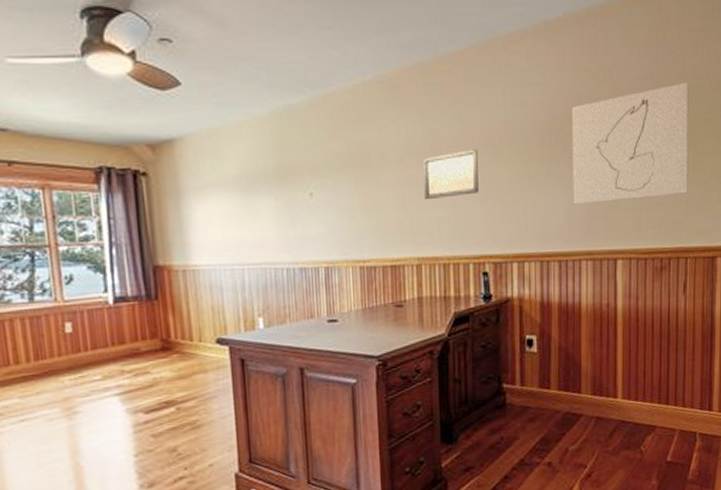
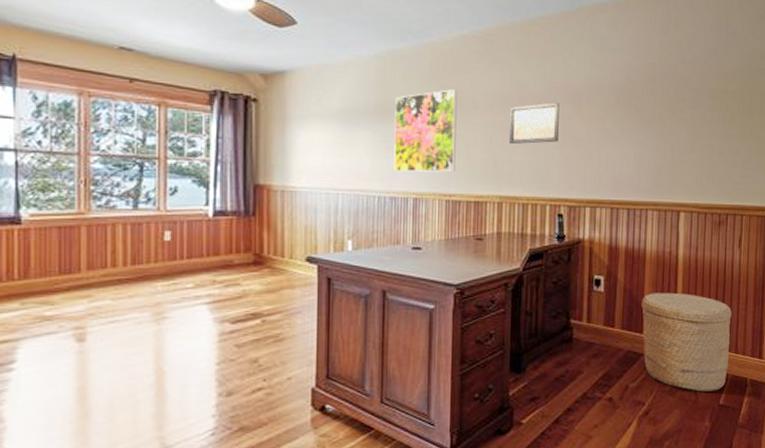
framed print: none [296,144,368,240] -> present [394,89,457,172]
wall art: present [571,82,689,205] -> none [642,59,748,160]
basket: none [579,347,678,450] -> present [642,292,732,392]

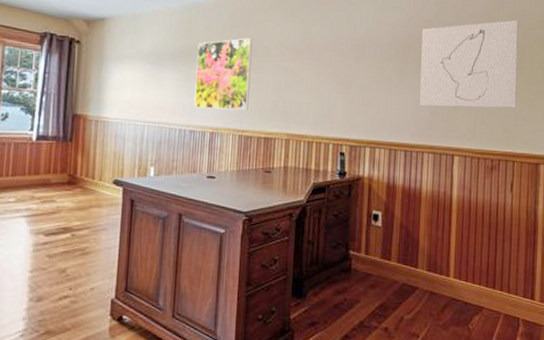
wall art: present [509,102,559,145] -> none [297,52,344,88]
wall art: none [642,59,748,160] -> present [419,19,519,109]
basket: present [642,292,732,392] -> none [417,230,504,328]

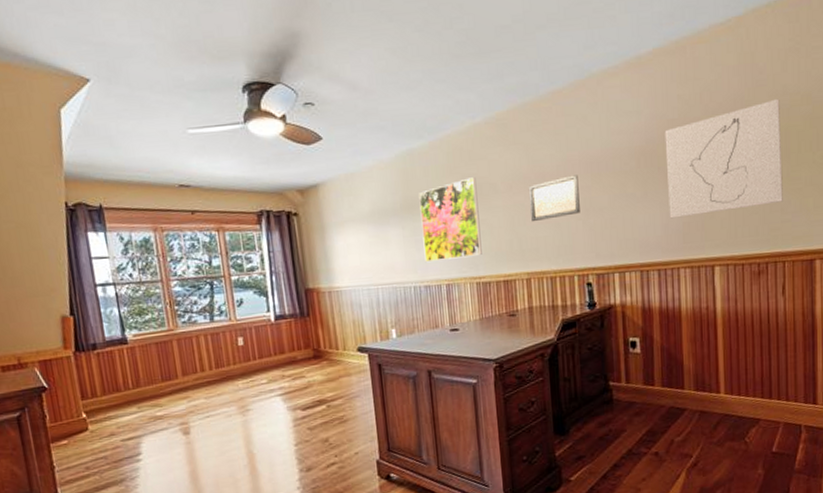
wall art: none [297,52,344,88] -> present [528,175,580,222]

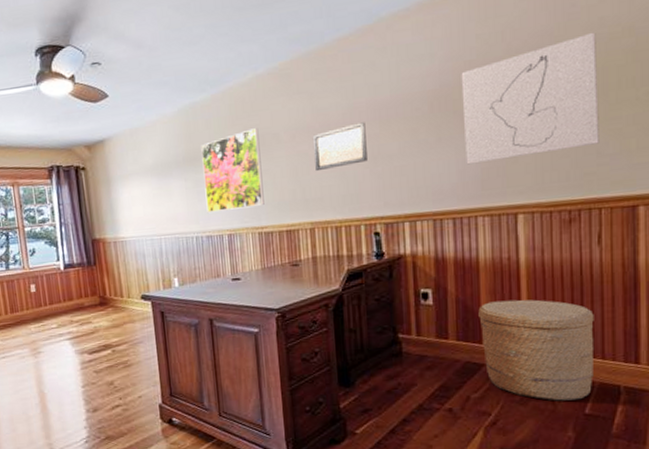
basket: none [681,346,780,441] -> present [478,299,595,401]

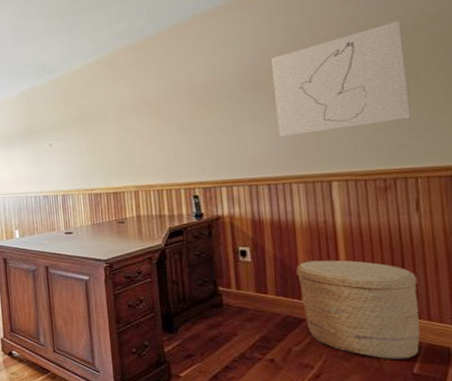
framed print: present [201,128,264,212] -> none [39,107,94,176]
wall art: present [312,122,367,172] -> none [135,101,186,143]

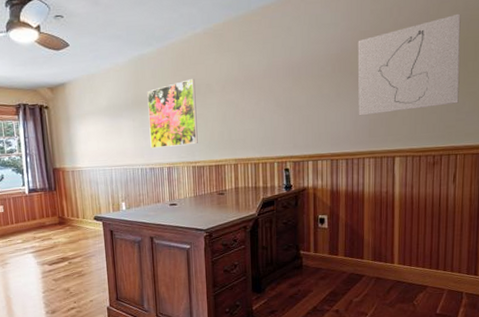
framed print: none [39,107,94,176] -> present [147,79,198,148]
basket: present [296,260,420,359] -> none [362,225,447,304]

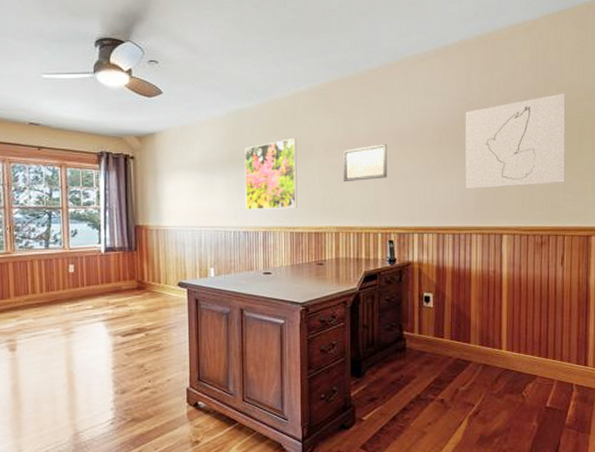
wall art: none [238,78,282,117] -> present [342,144,387,183]

